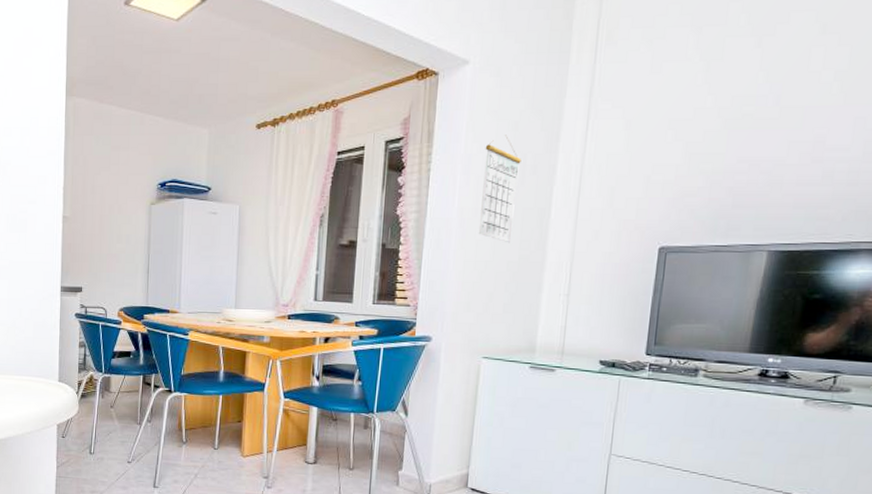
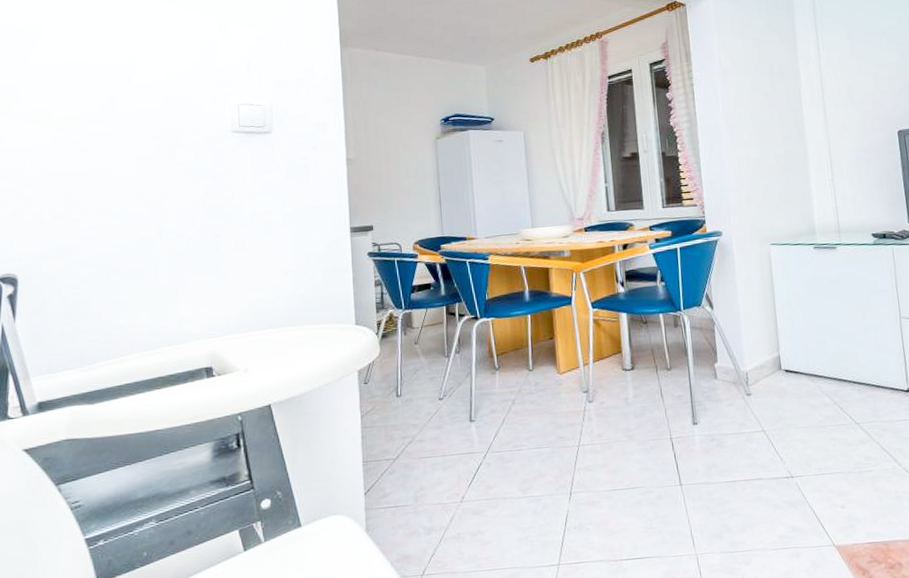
calendar: present [478,135,521,244] -> none [736,50,774,141]

